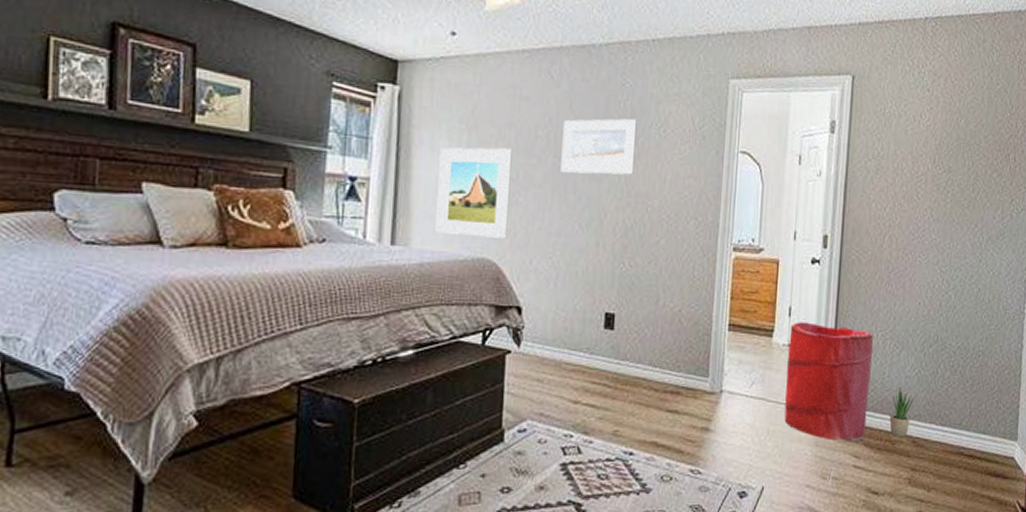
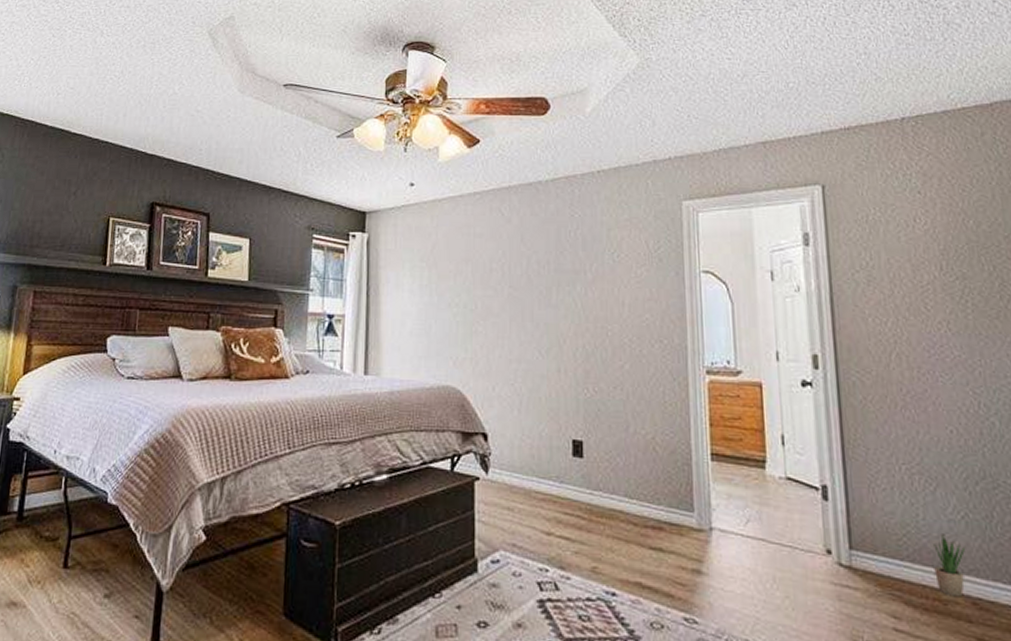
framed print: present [435,147,513,238] -> none [403,282,470,366]
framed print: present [560,118,637,175] -> none [516,247,590,302]
laundry hamper: present [784,322,874,442] -> none [785,452,904,598]

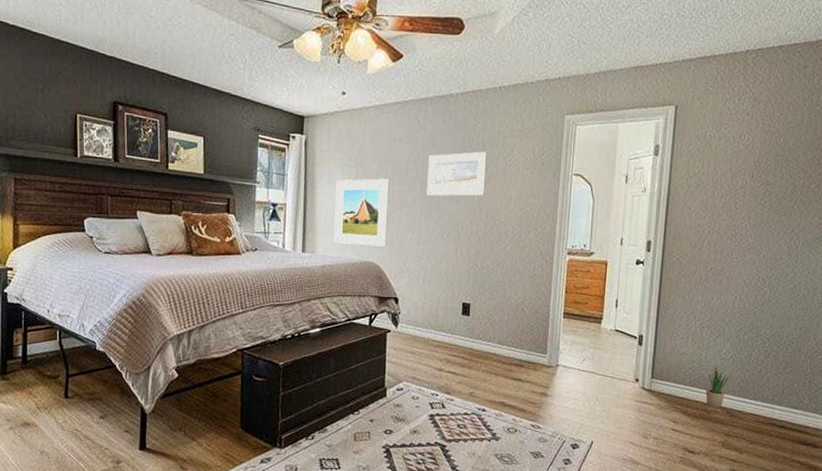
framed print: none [403,282,470,366] -> present [334,178,390,247]
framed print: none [516,247,590,302] -> present [426,152,487,196]

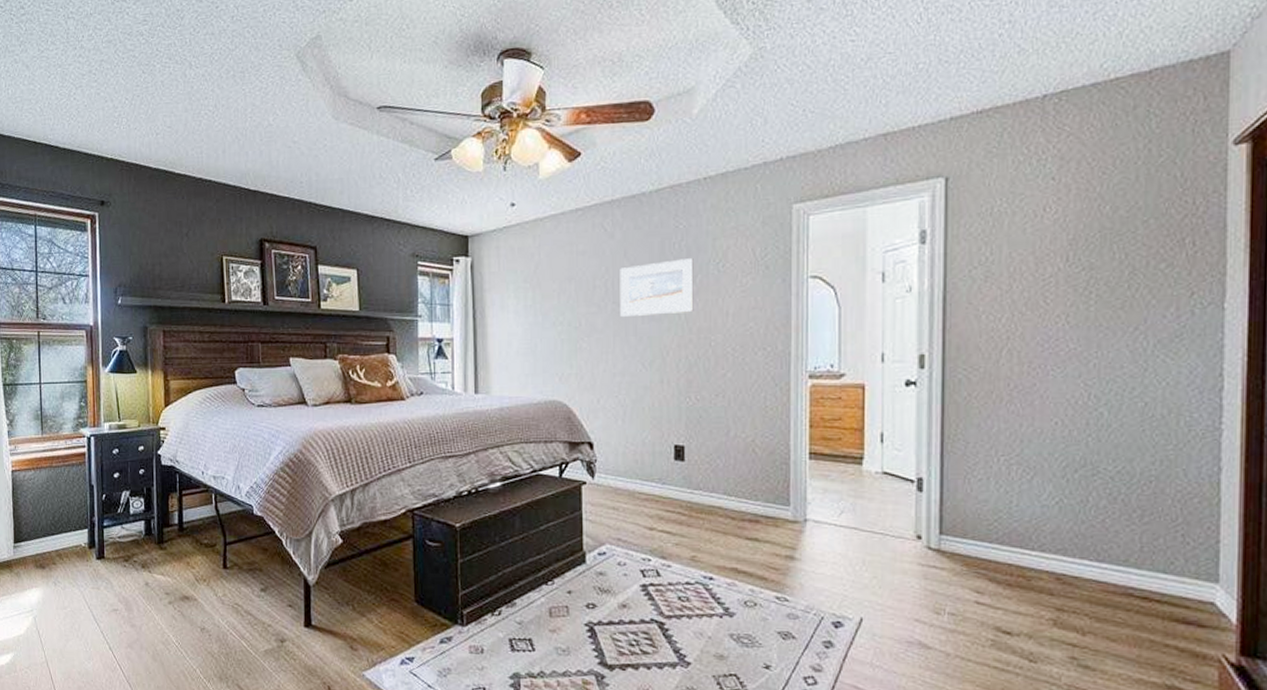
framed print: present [334,178,390,247] -> none [510,300,575,382]
potted plant: present [705,366,730,409] -> none [1022,517,1056,574]

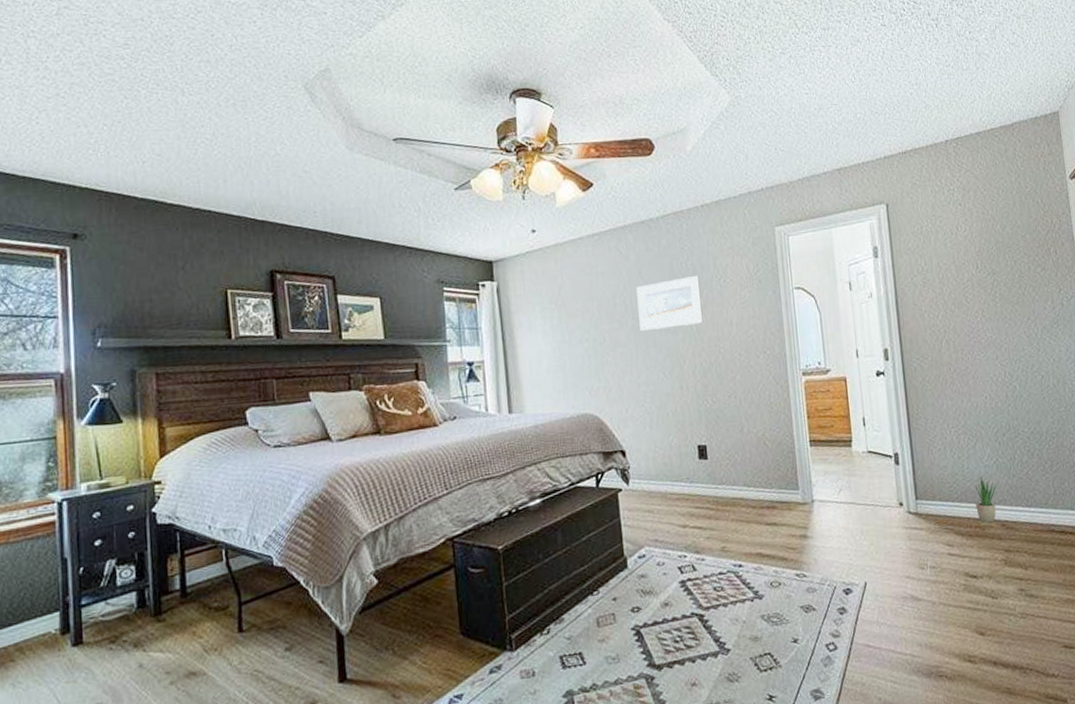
potted plant: none [1022,517,1056,574] -> present [975,476,997,523]

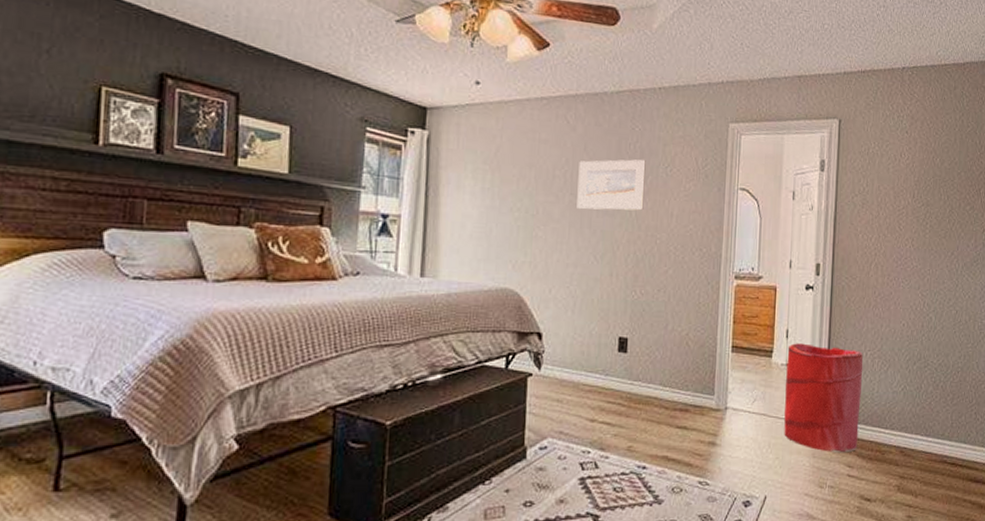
laundry hamper: none [866,429,954,534] -> present [784,343,863,453]
potted plant: present [975,476,997,523] -> none [879,401,902,448]

